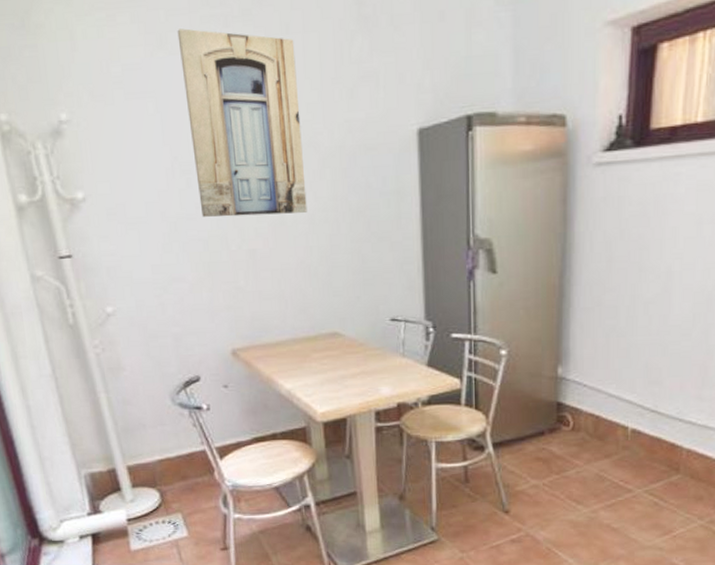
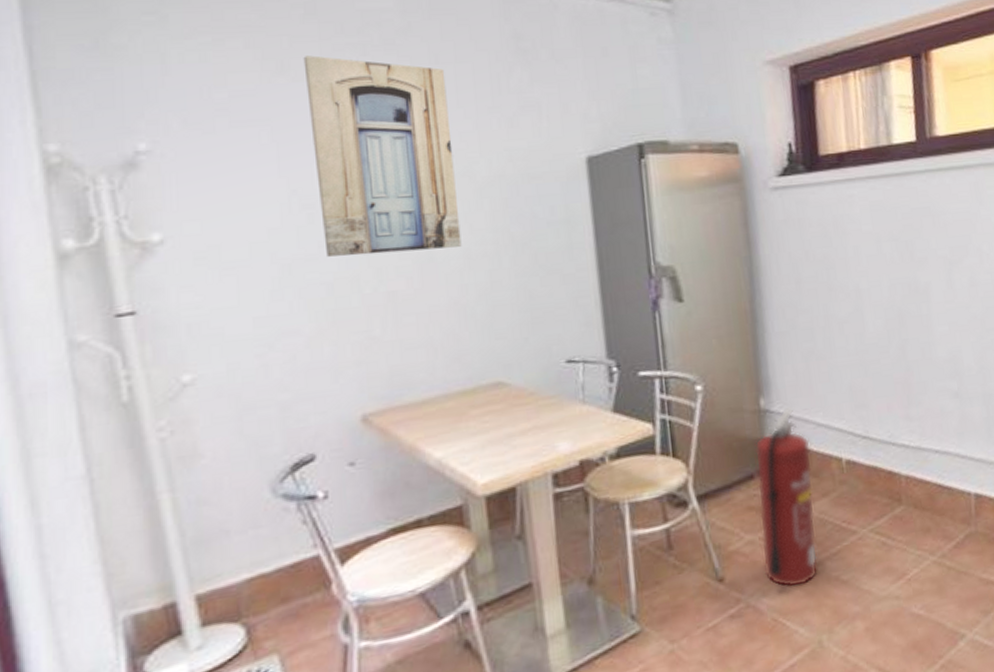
fire extinguisher: none [544,377,600,526] -> present [755,407,819,588]

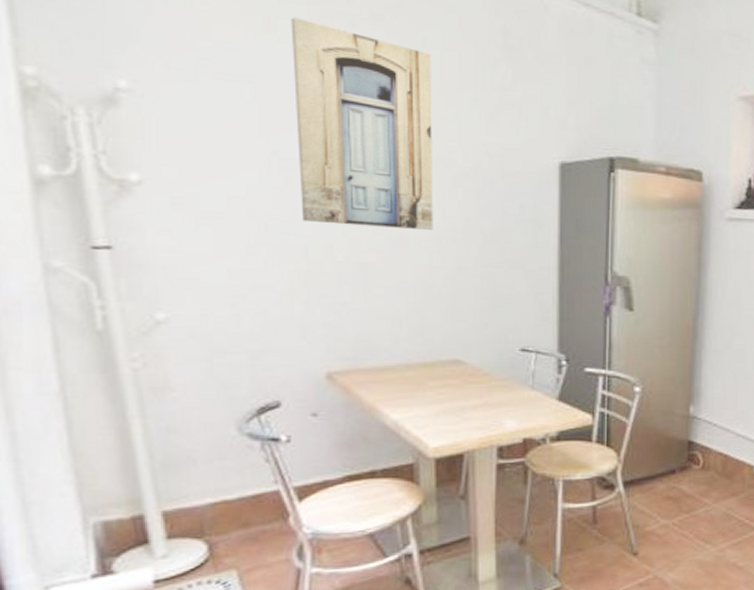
fire extinguisher: present [755,407,819,588] -> none [673,416,728,567]

